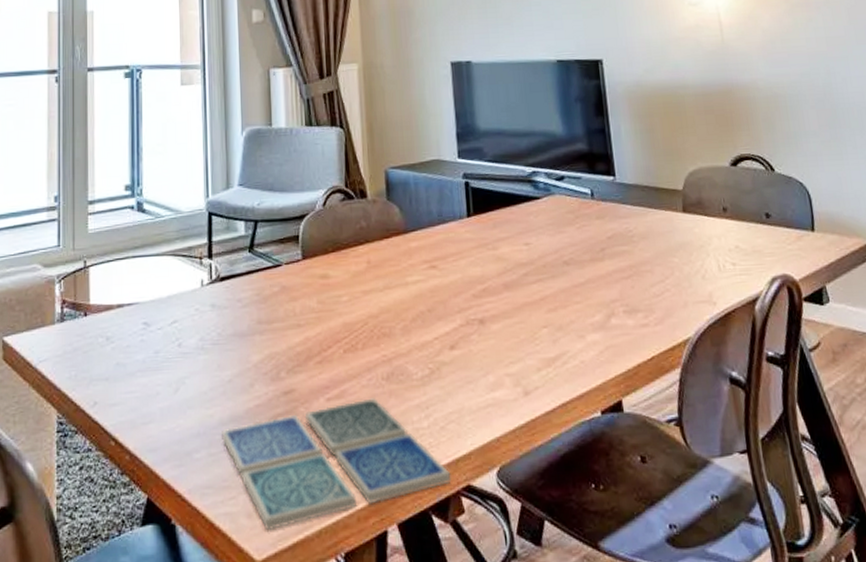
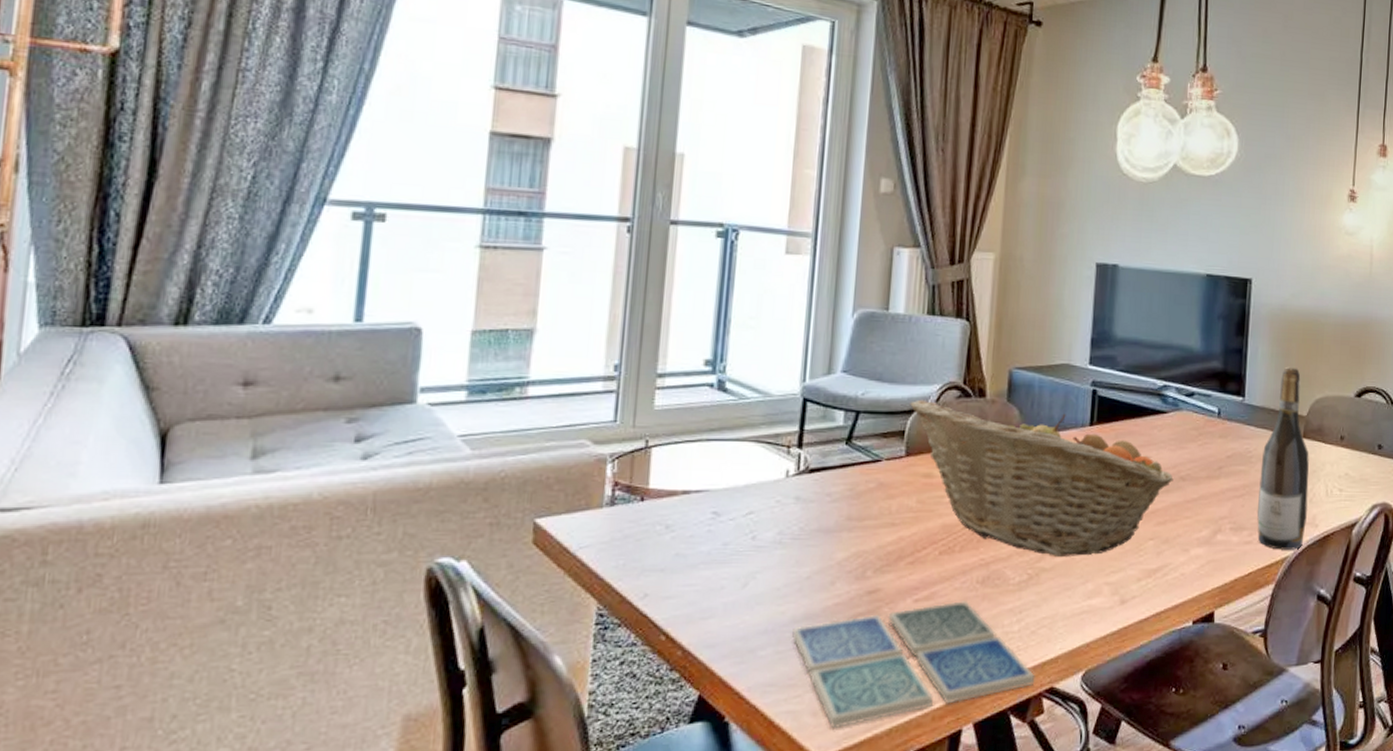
fruit basket: none [300,205,558,349] -> present [910,399,1174,556]
wine bottle: none [643,142,704,331] -> present [1256,367,1309,550]

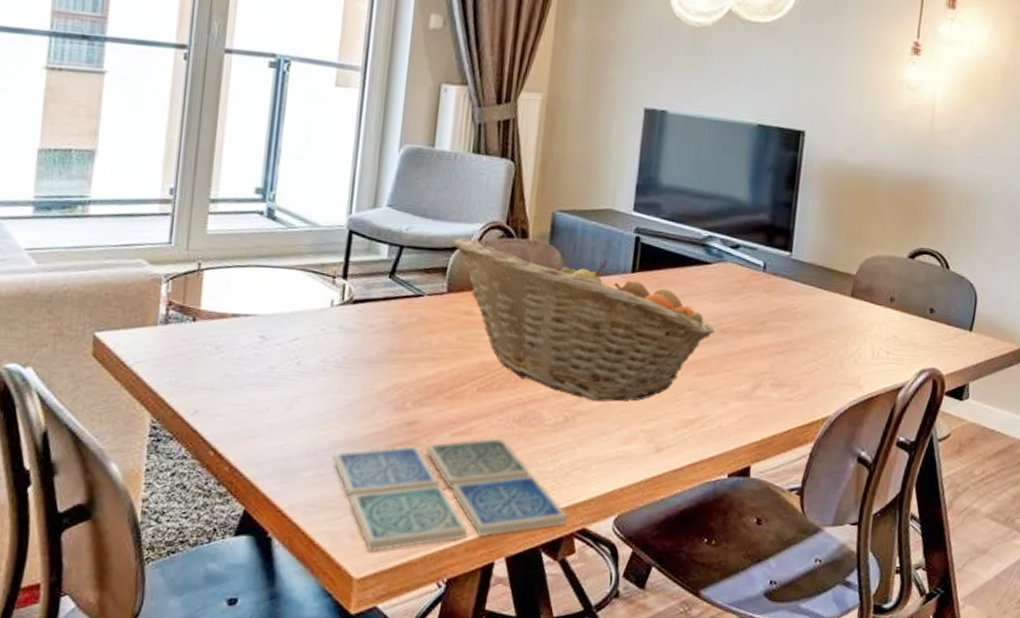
wine bottle: present [1256,367,1309,550] -> none [798,224,857,410]

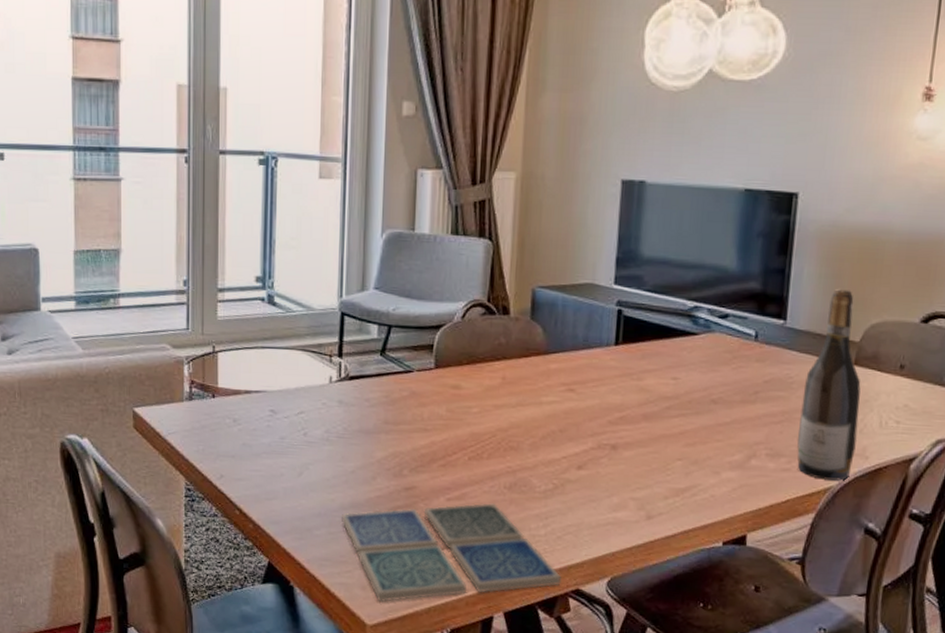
fruit basket: present [452,237,715,402] -> none [437,315,704,471]
wine bottle: none [798,224,857,410] -> present [797,289,861,481]

